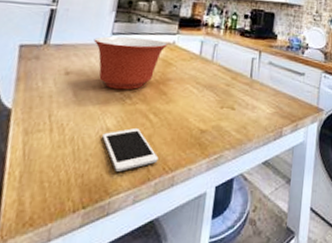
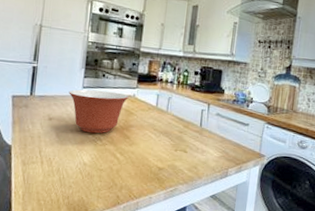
cell phone: present [102,128,159,172] -> none [81,164,126,196]

